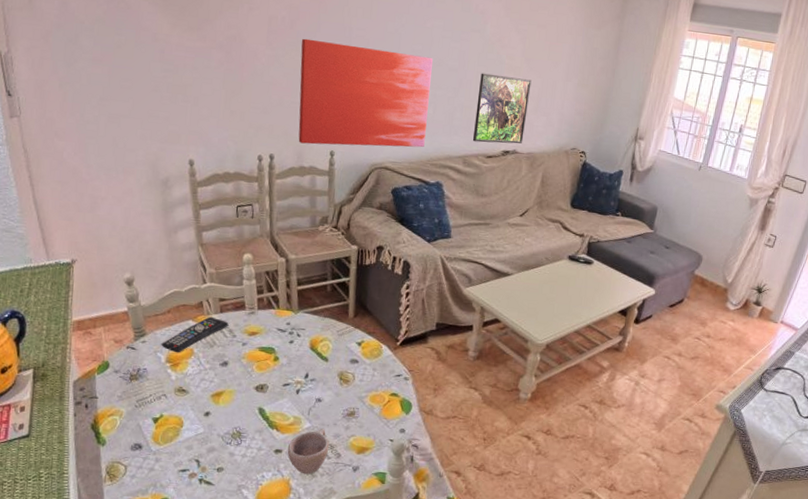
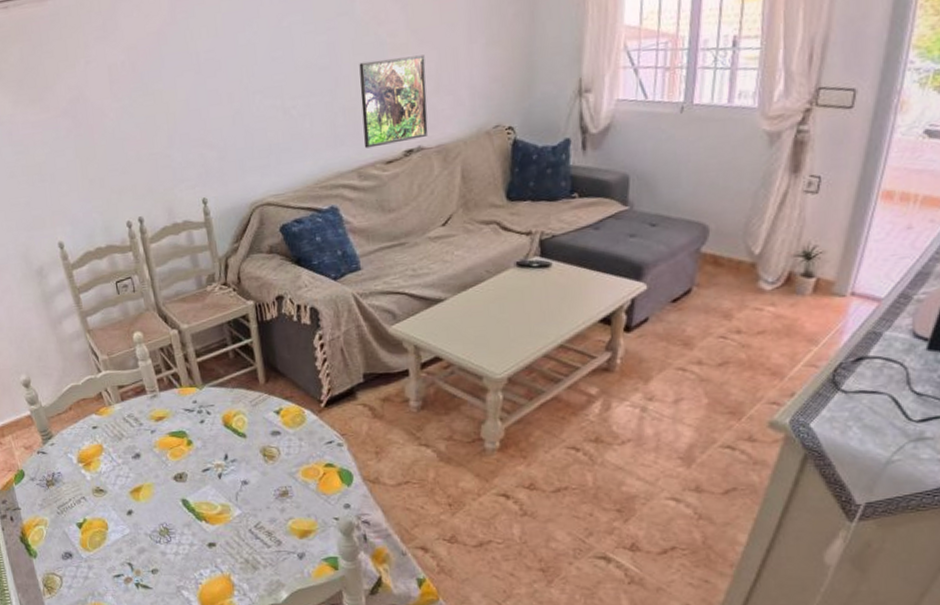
remote control: present [161,316,229,353] -> none [70,407,133,451]
cup: present [287,429,330,475] -> none [221,514,267,568]
wall art: present [298,38,433,148] -> none [146,61,308,198]

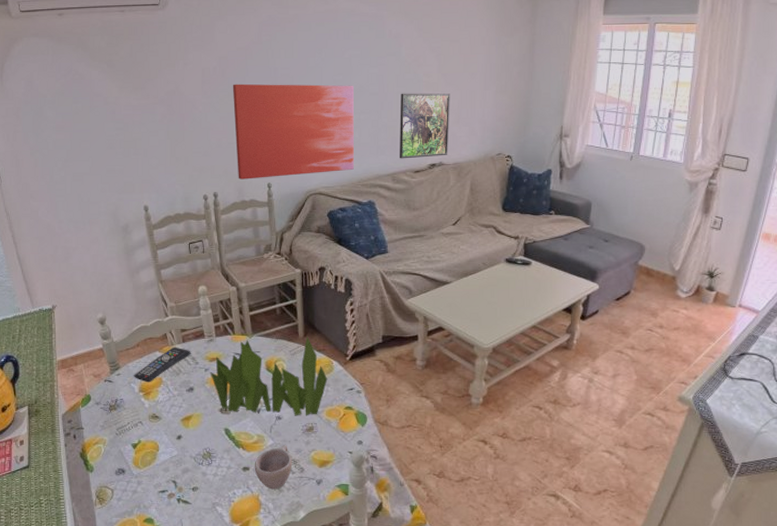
remote control: none [70,407,133,451] -> present [134,346,191,383]
wall art: none [146,61,308,198] -> present [232,83,354,180]
plant: none [157,382,300,479] -> present [210,336,328,416]
cup: none [221,514,267,568] -> present [254,445,293,490]

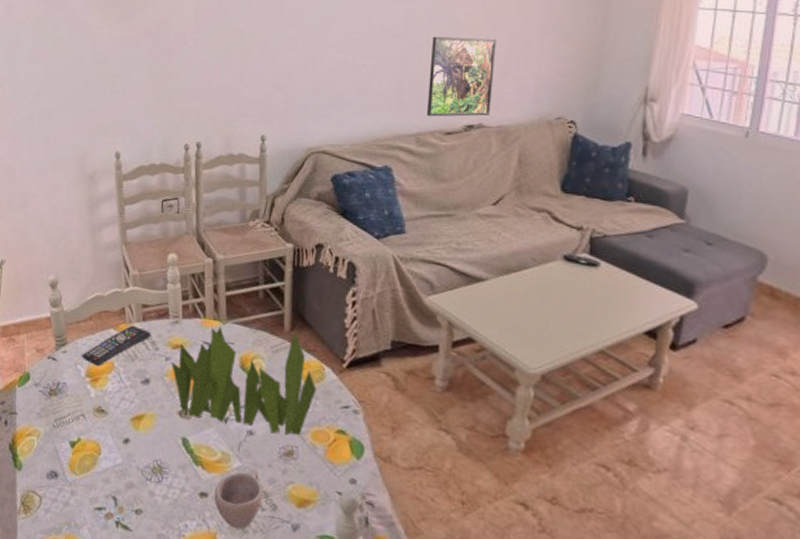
wall art: present [232,83,354,180] -> none [226,17,374,130]

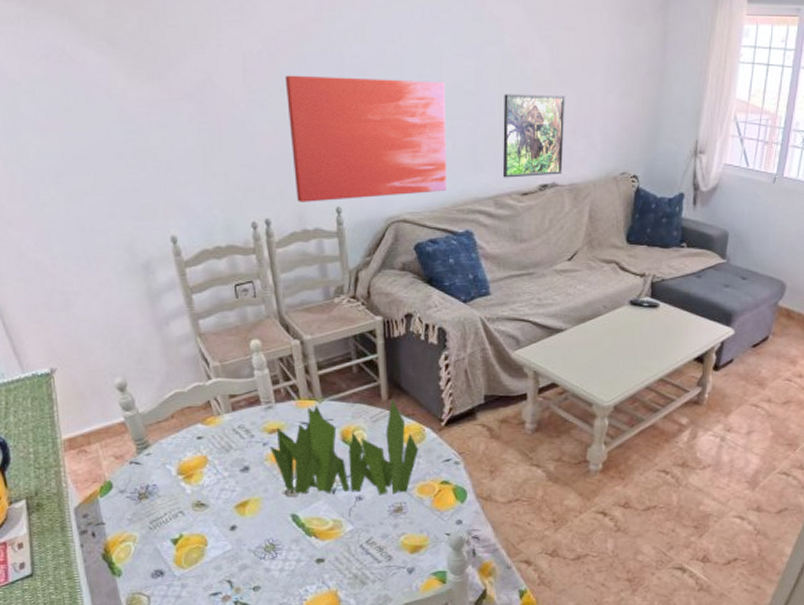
remote control: present [82,325,152,367] -> none [169,417,244,463]
cup: present [214,470,263,529] -> none [330,530,378,583]
wall art: none [226,17,374,130] -> present [284,75,447,202]

